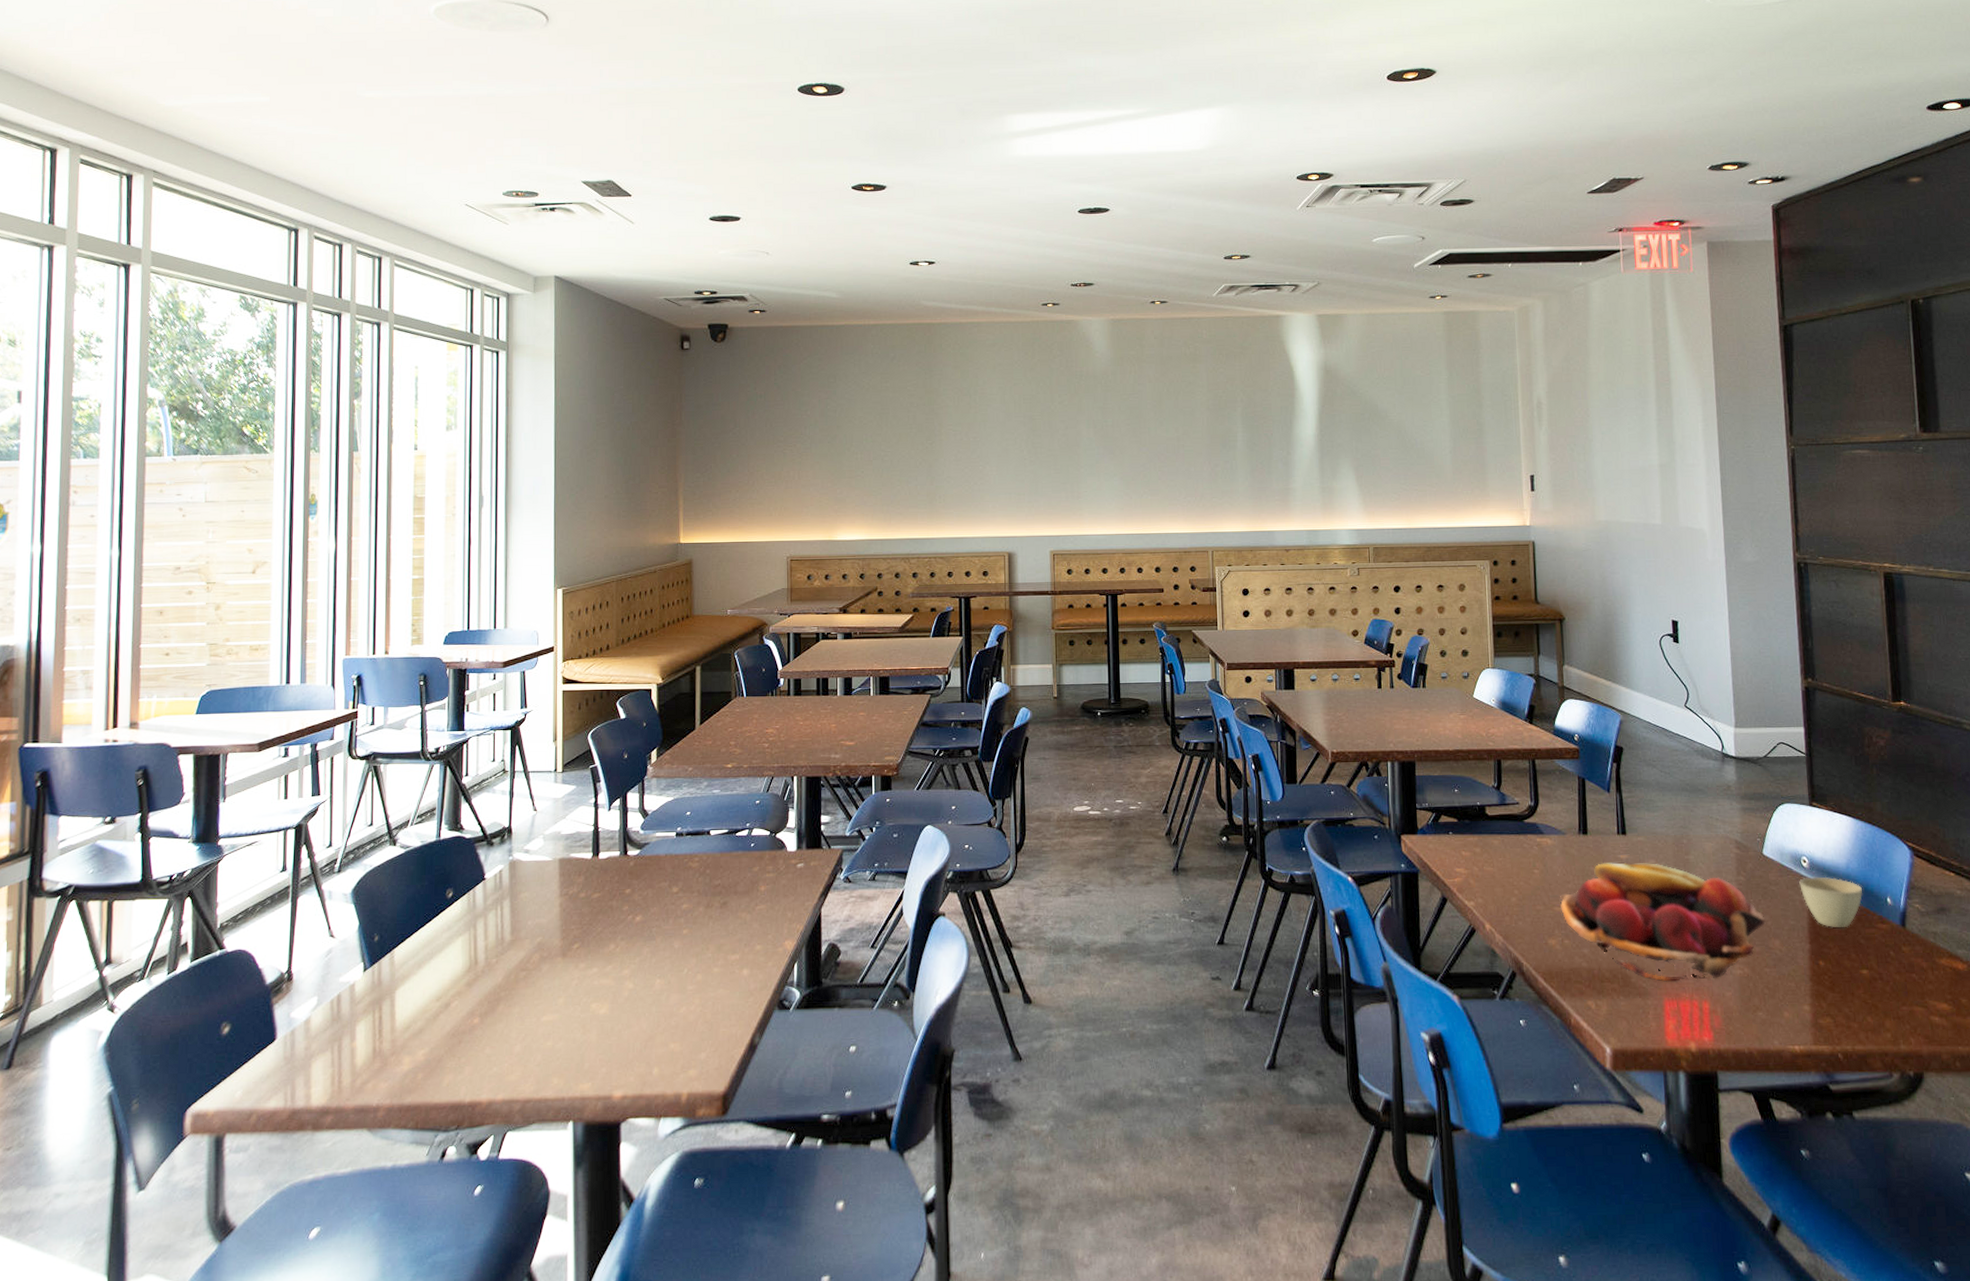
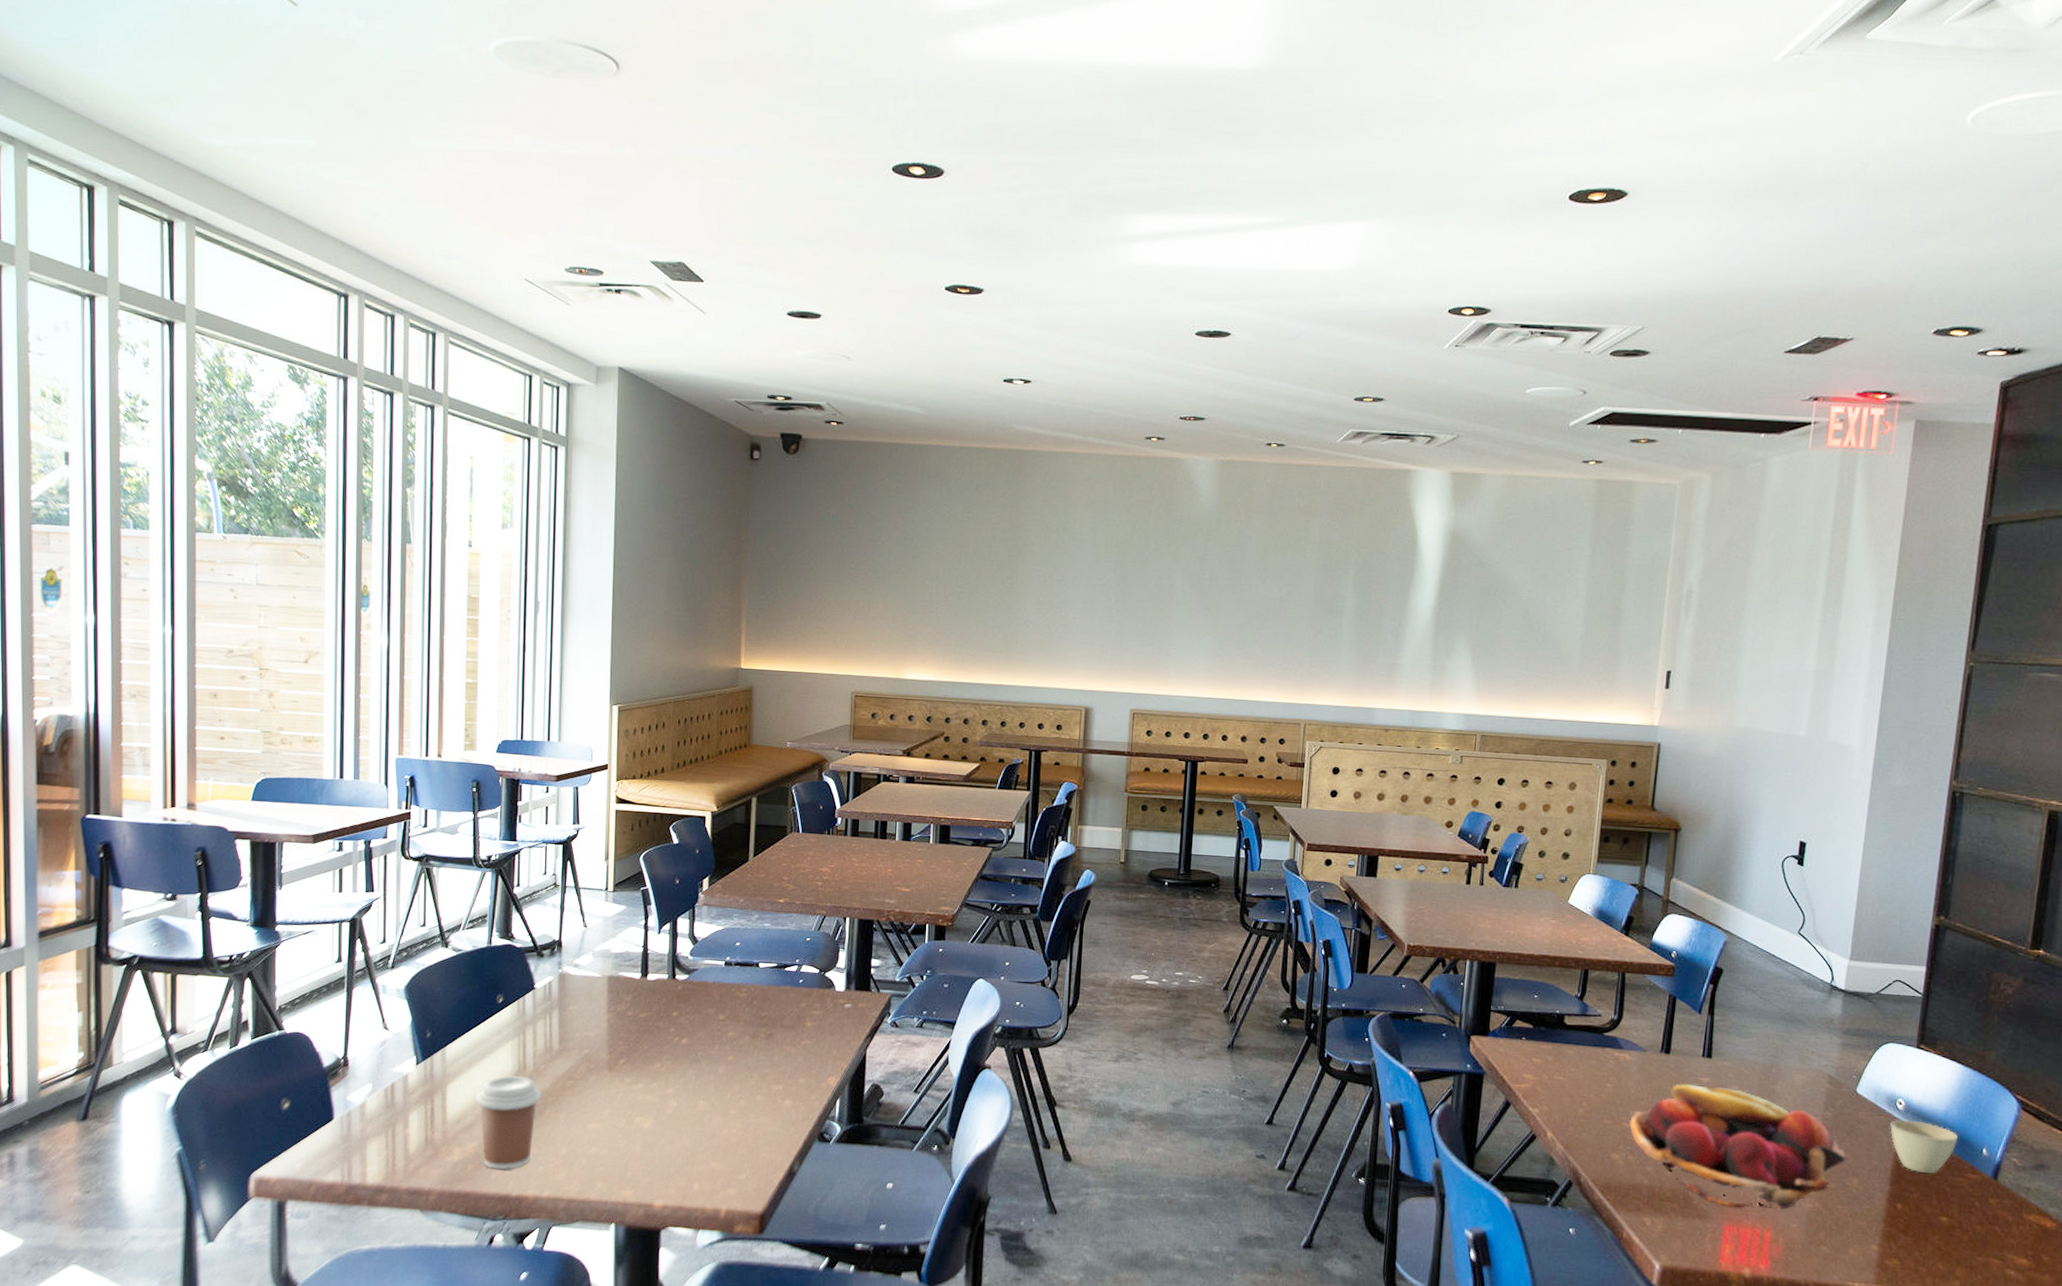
coffee cup: none [426,973,495,1075] -> present [476,1076,543,1170]

